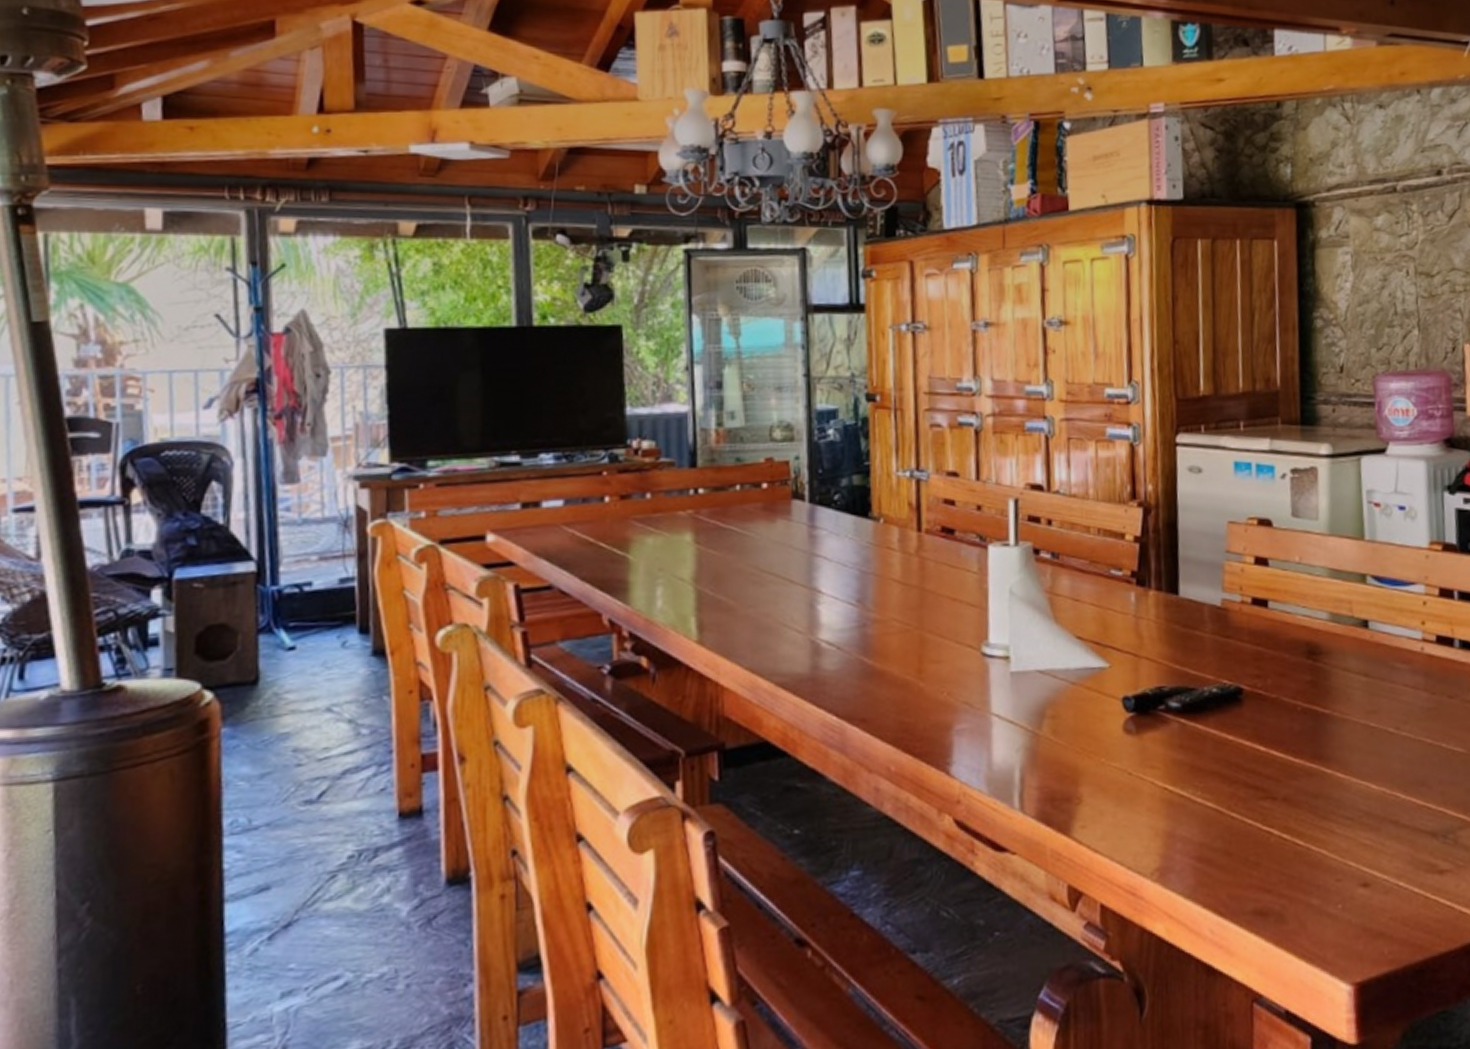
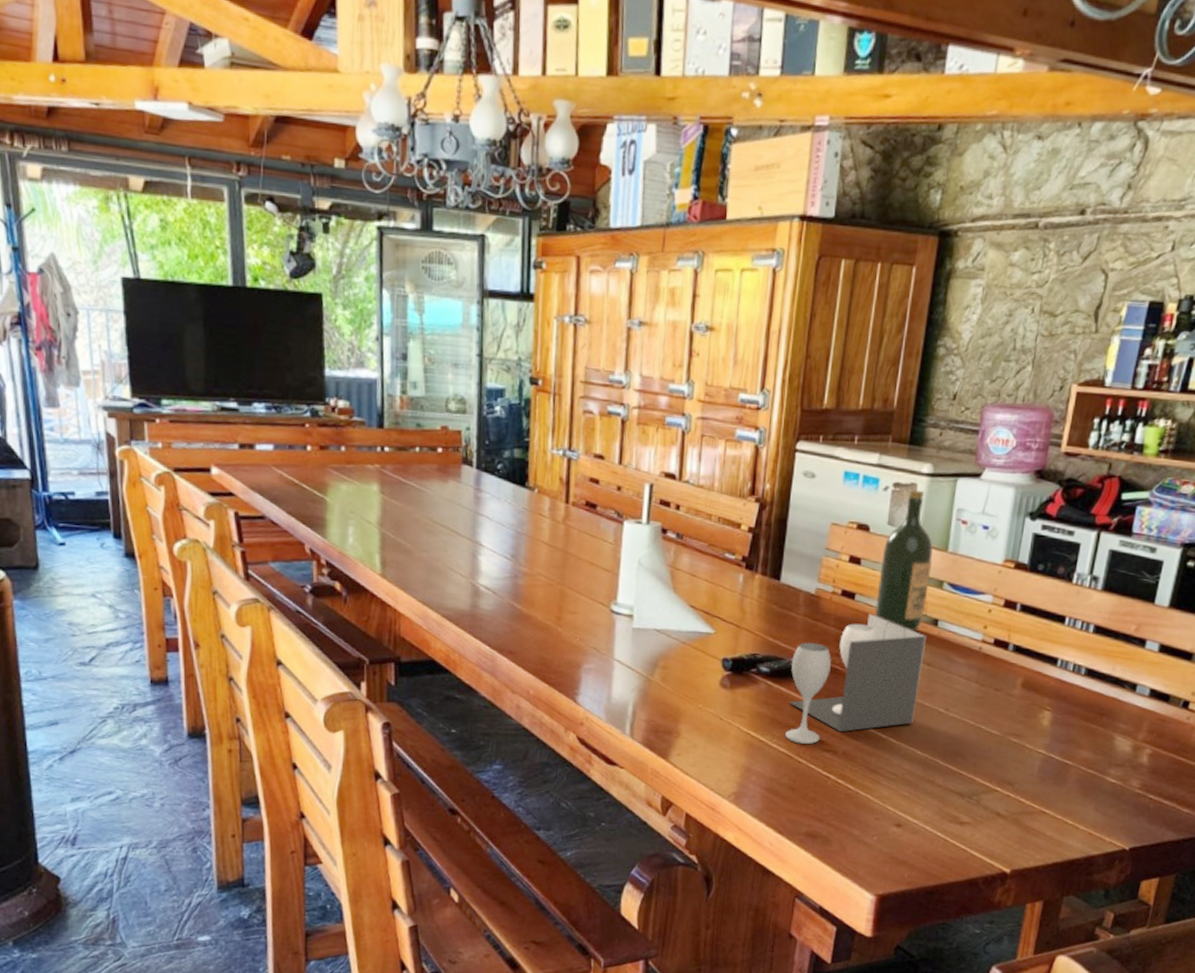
wine glass: none [1205,622,1361,794] -> present [785,614,927,744]
wine bottle: none [1291,473,1351,638] -> present [874,489,934,631]

